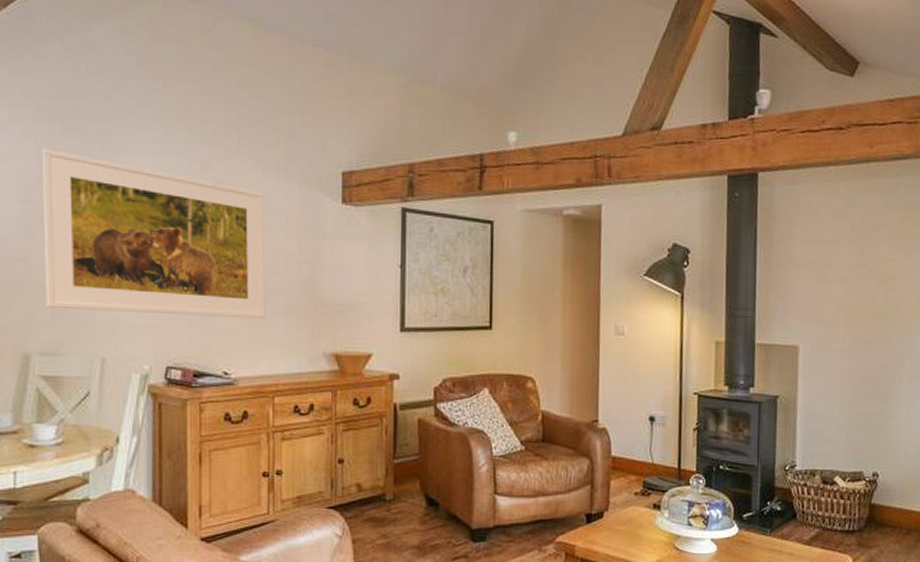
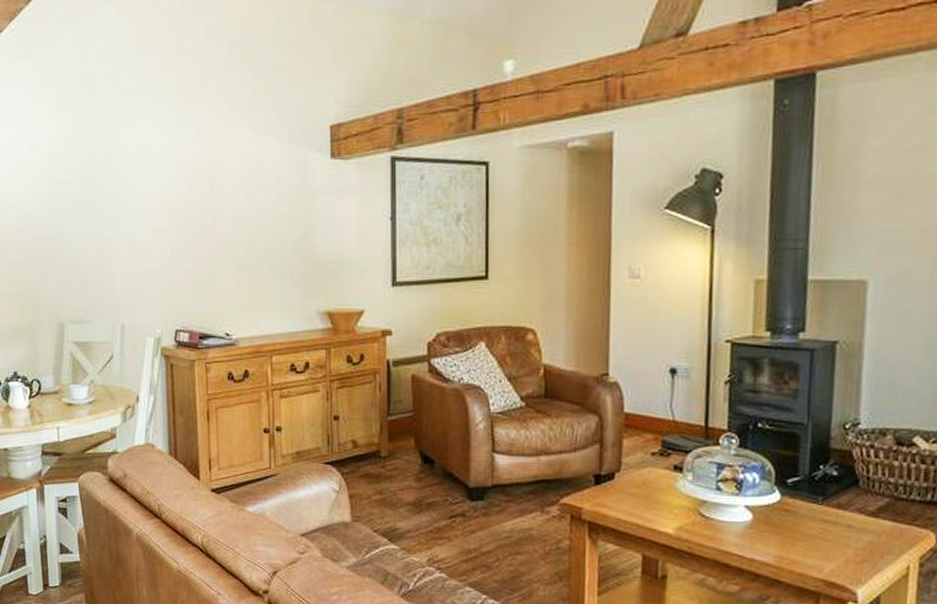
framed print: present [41,147,266,318] -> none [63,132,262,281]

